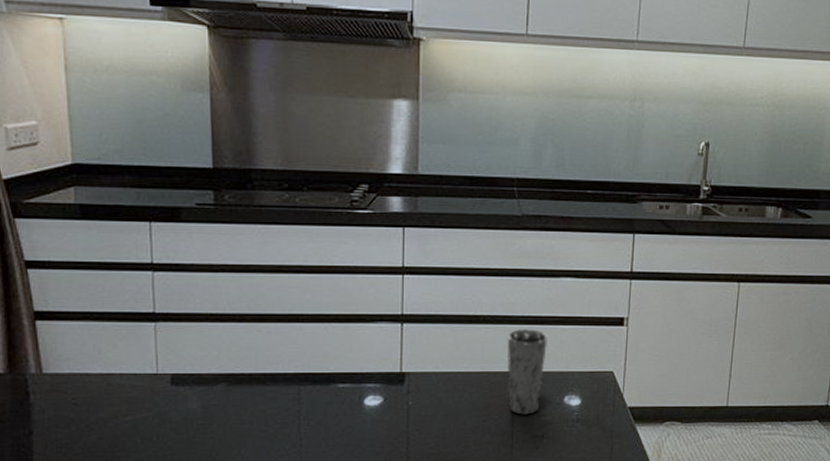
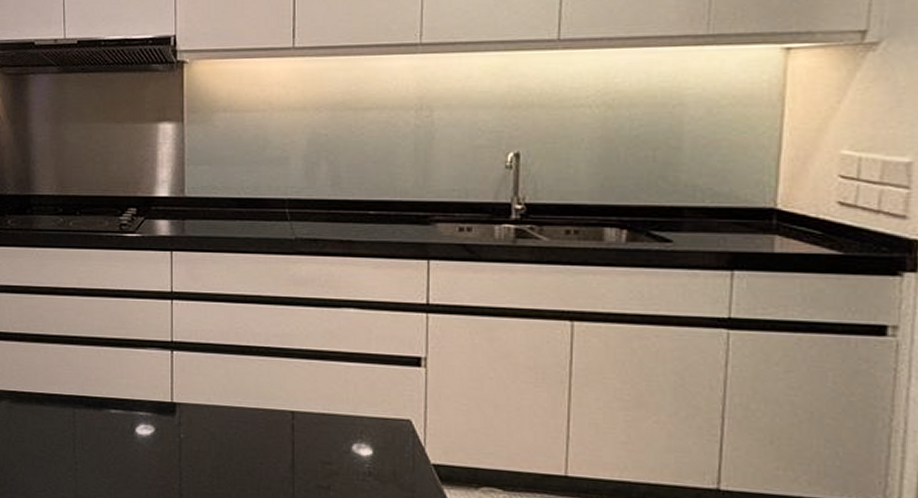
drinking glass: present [507,328,549,415] -> none [283,362,331,461]

